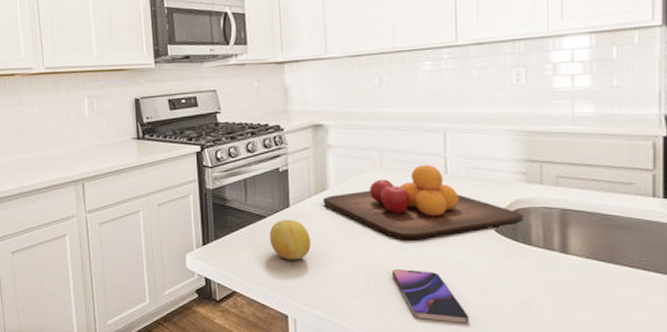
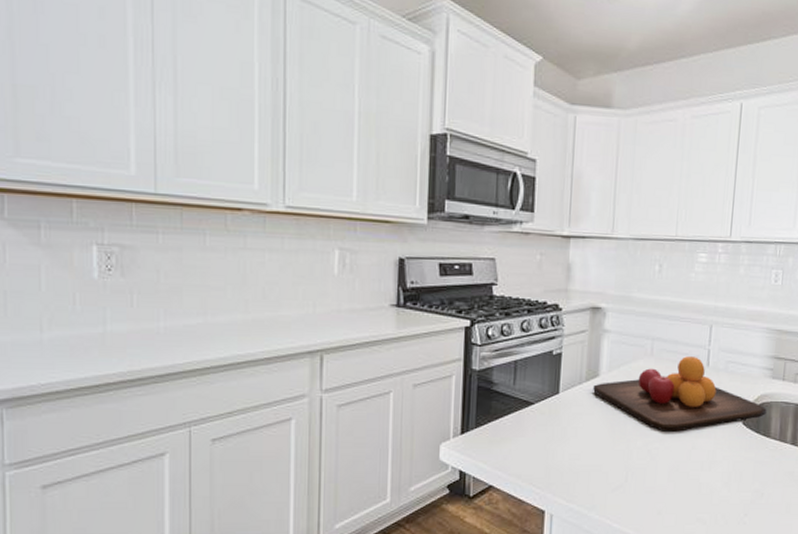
fruit: present [269,219,311,260] -> none [534,406,577,451]
smartphone: present [391,269,469,323] -> none [649,461,712,513]

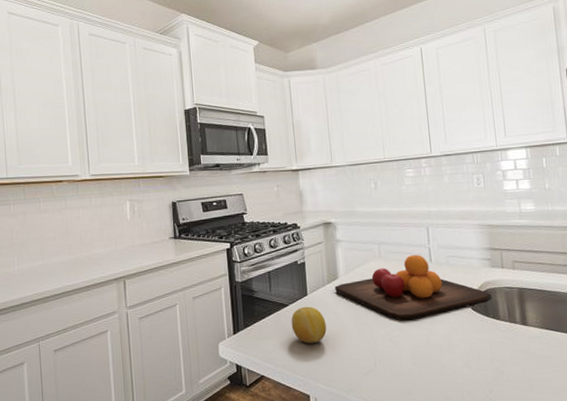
fruit: none [534,406,577,451] -> present [291,306,327,343]

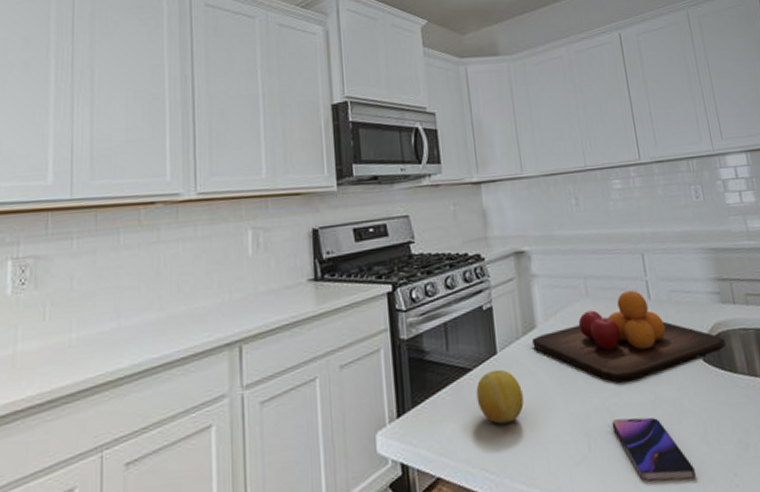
smartphone: none [393,346,458,392] -> present [611,417,696,481]

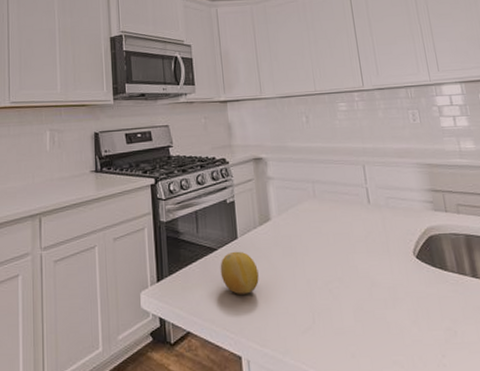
chopping board: present [532,290,726,383] -> none [267,195,438,270]
smartphone: present [611,417,696,481] -> none [333,300,407,355]

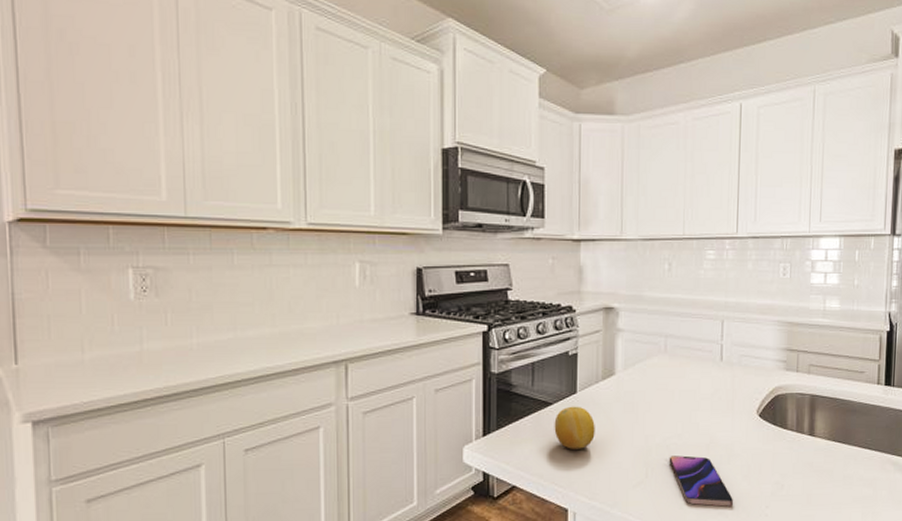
smartphone: none [333,300,407,355] -> present [669,455,733,507]

